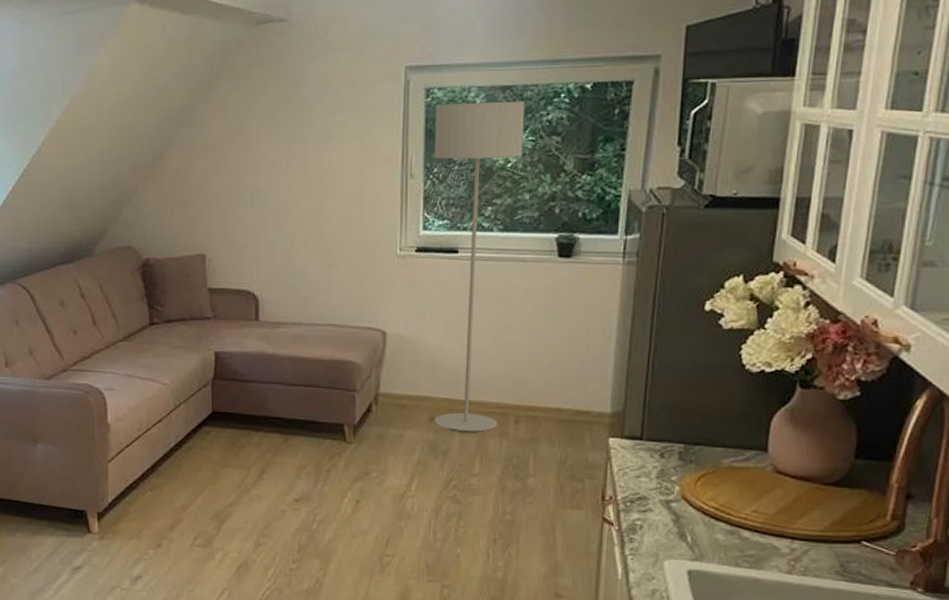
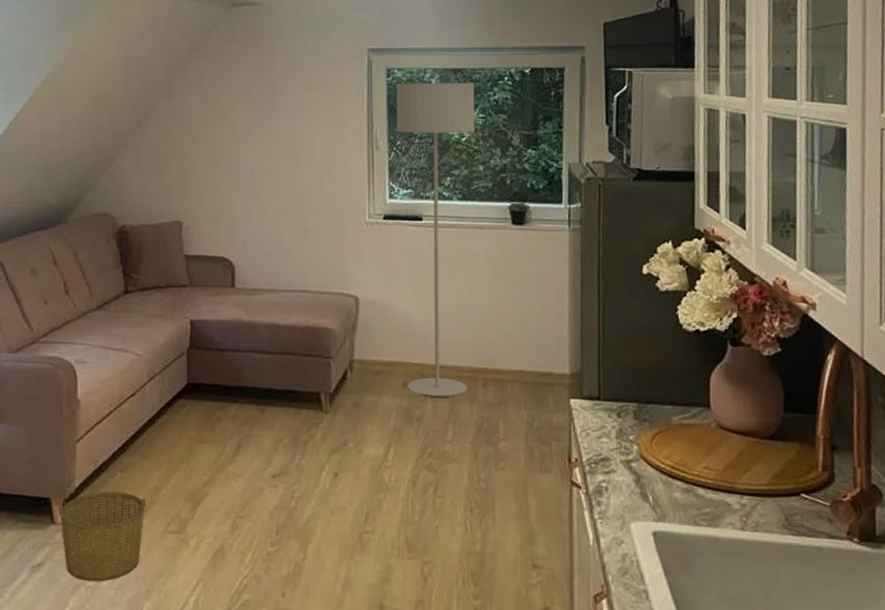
basket: none [94,507,175,585] -> present [58,492,146,581]

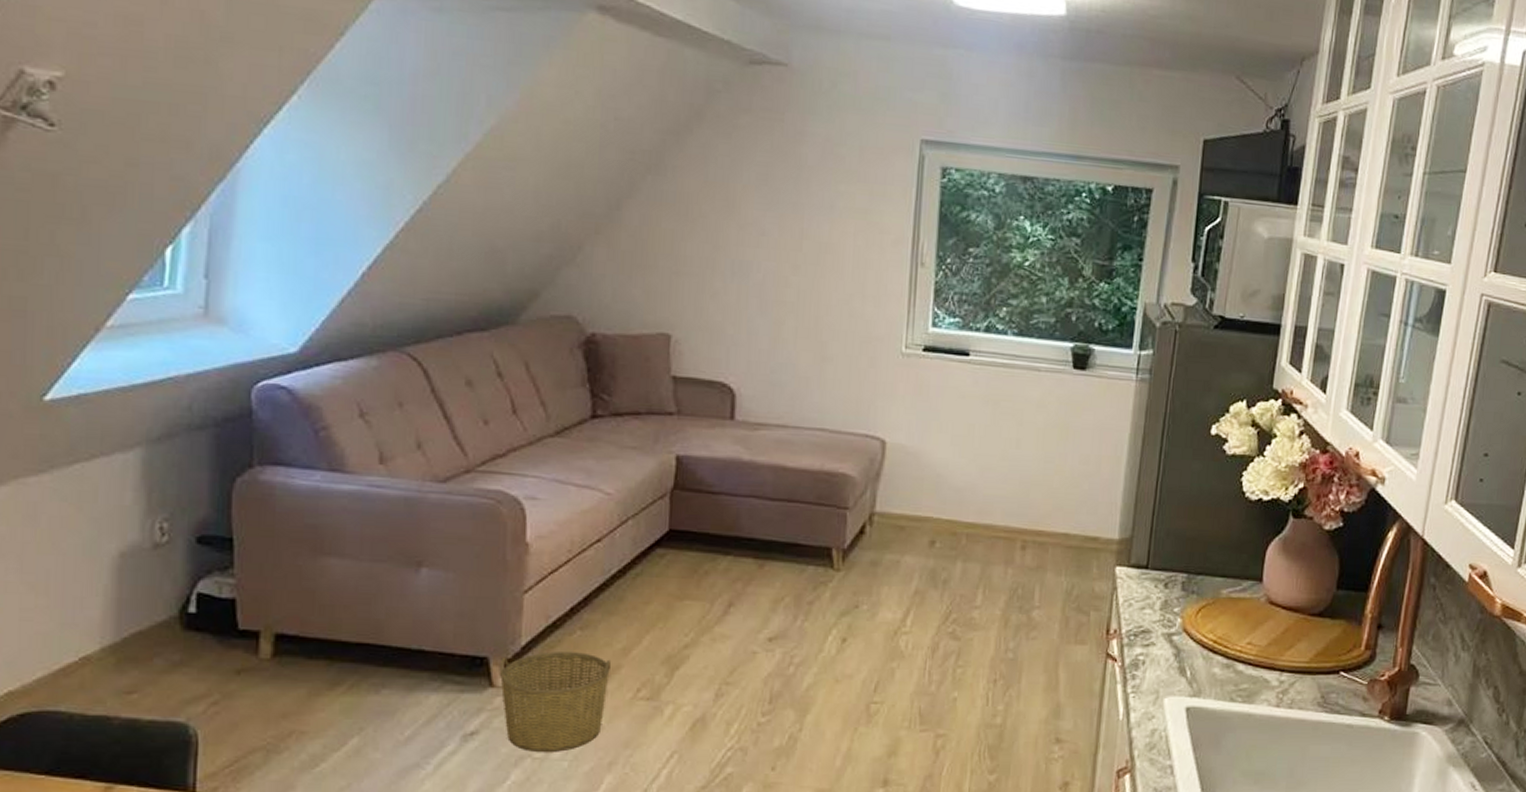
floor lamp: present [396,82,475,398] -> none [935,187,1046,560]

